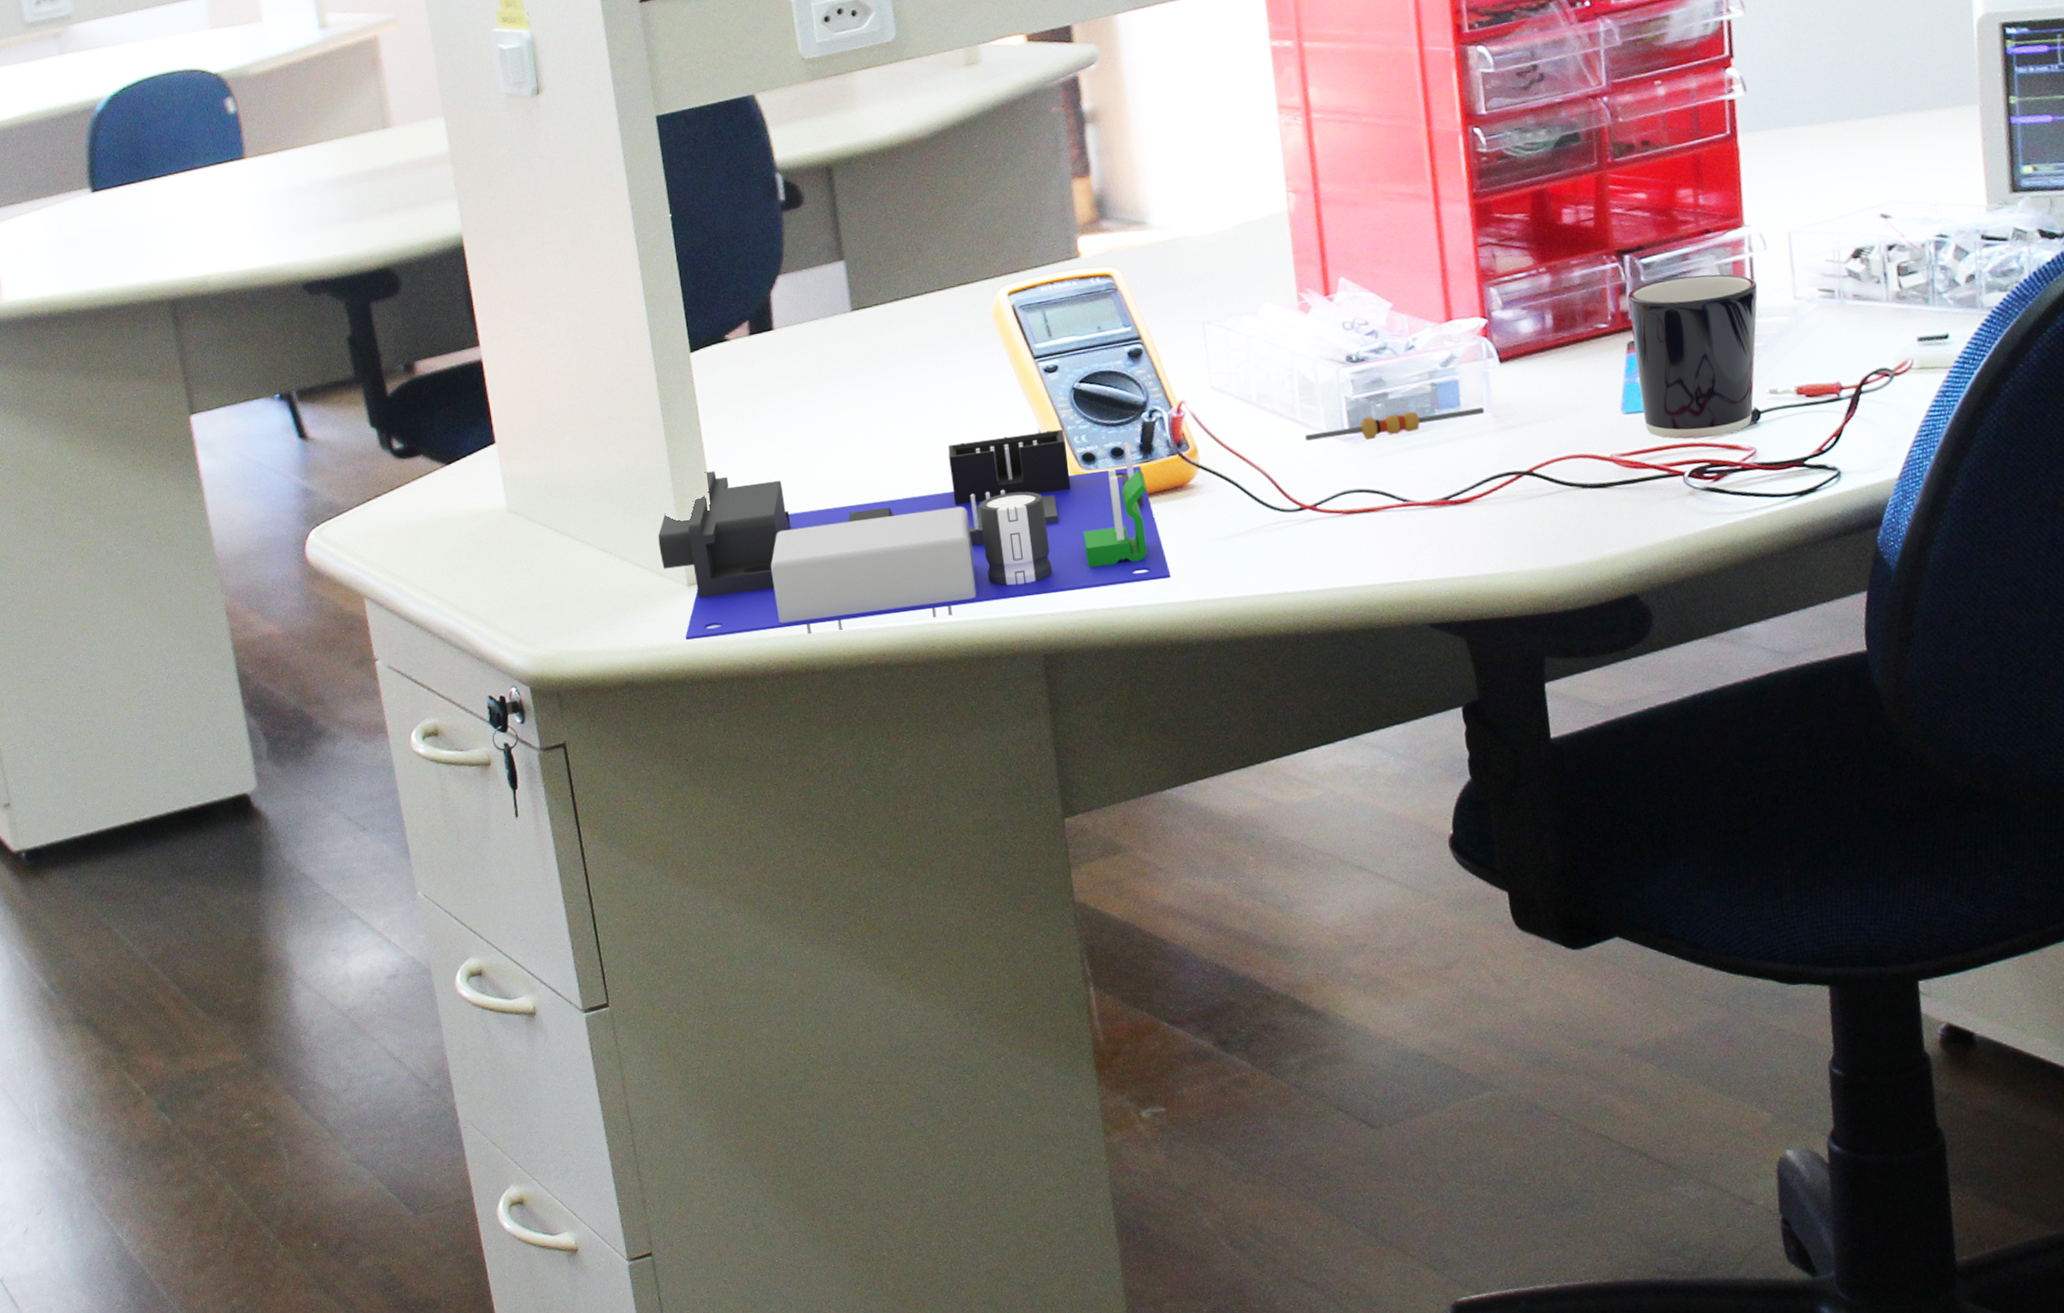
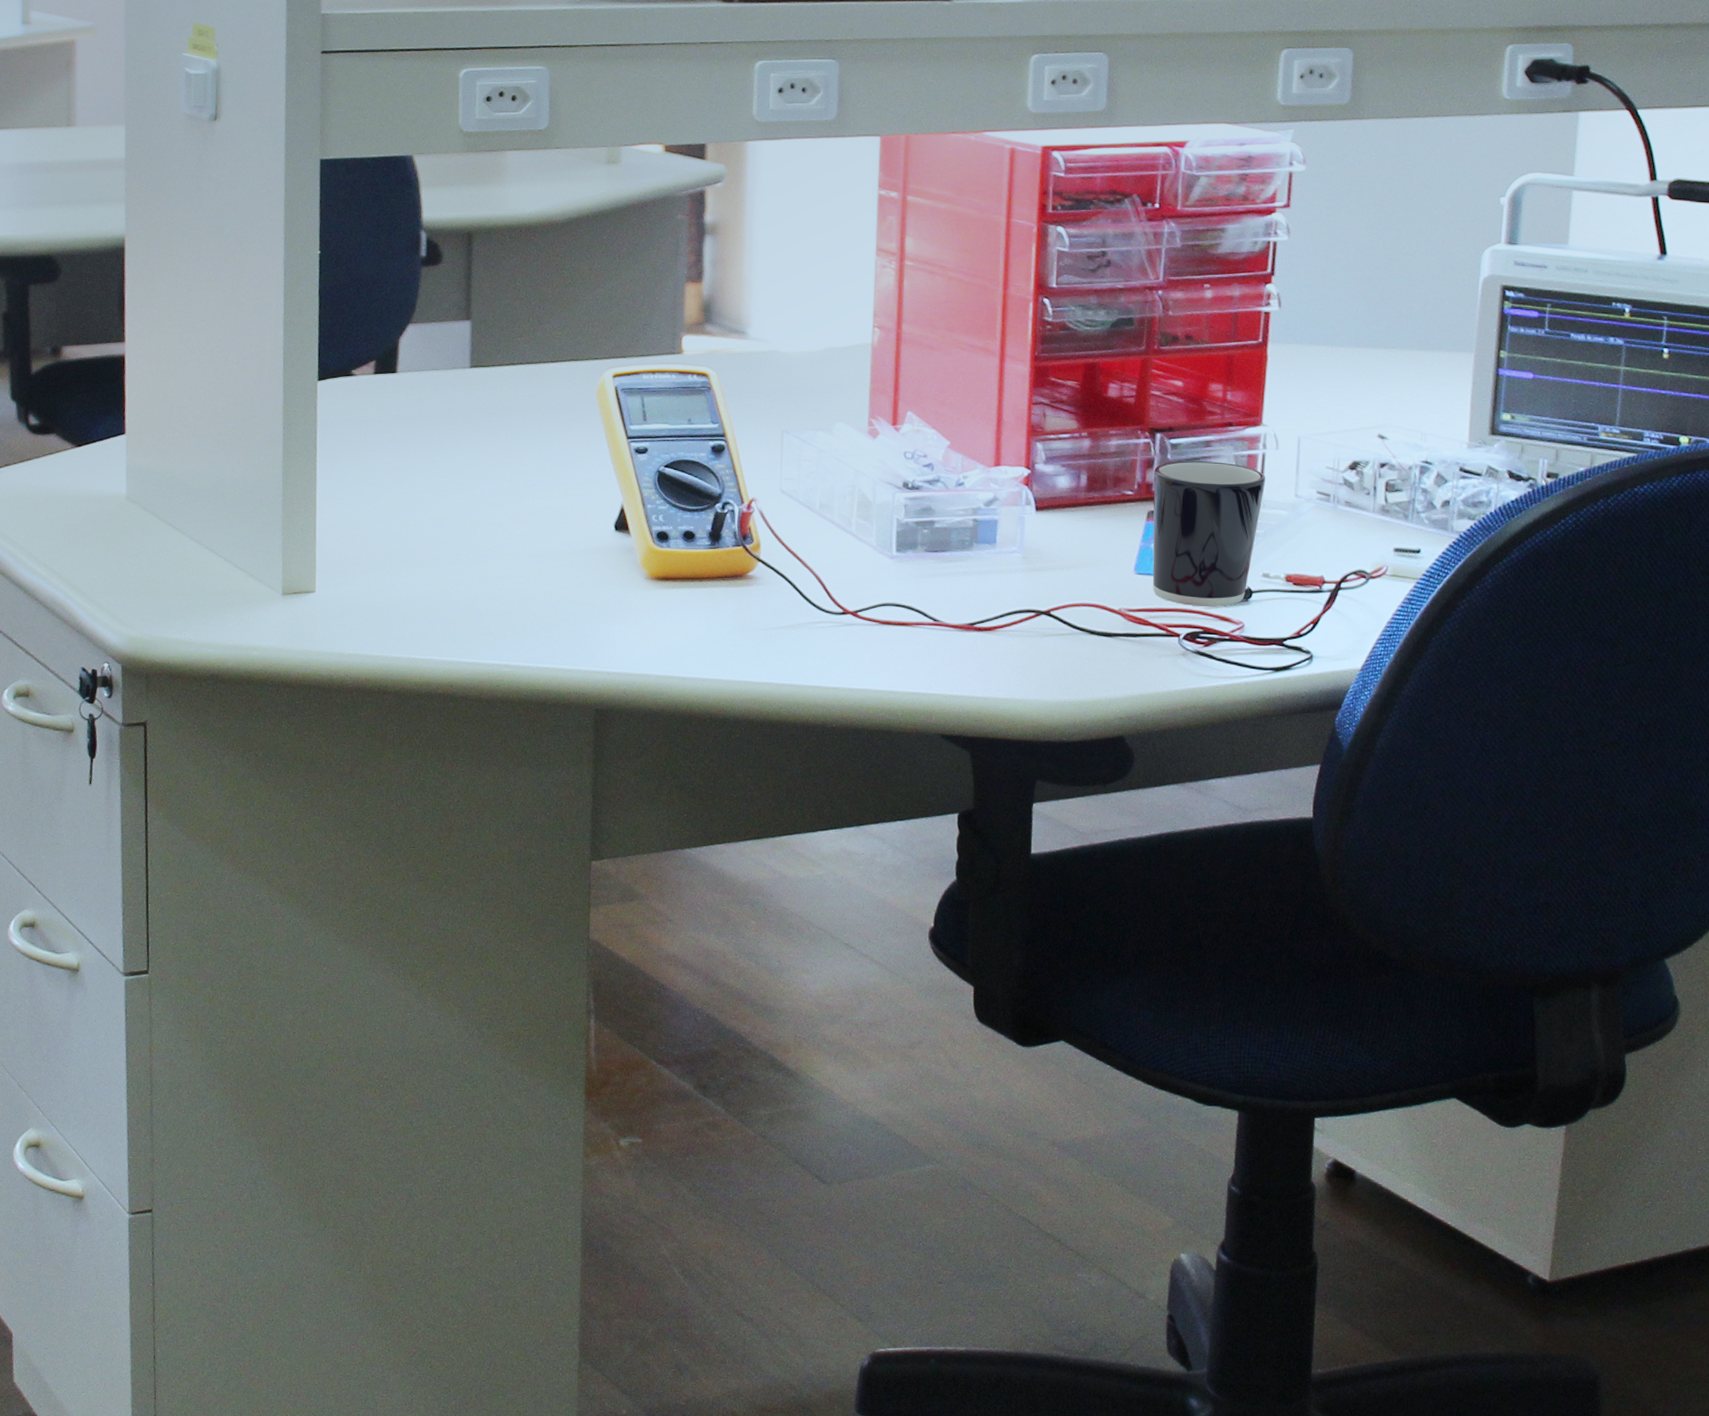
circuit board: present [658,429,1171,640] -> none [261,492,720,660]
electronic component: present [1304,407,1485,441] -> none [856,540,1017,560]

